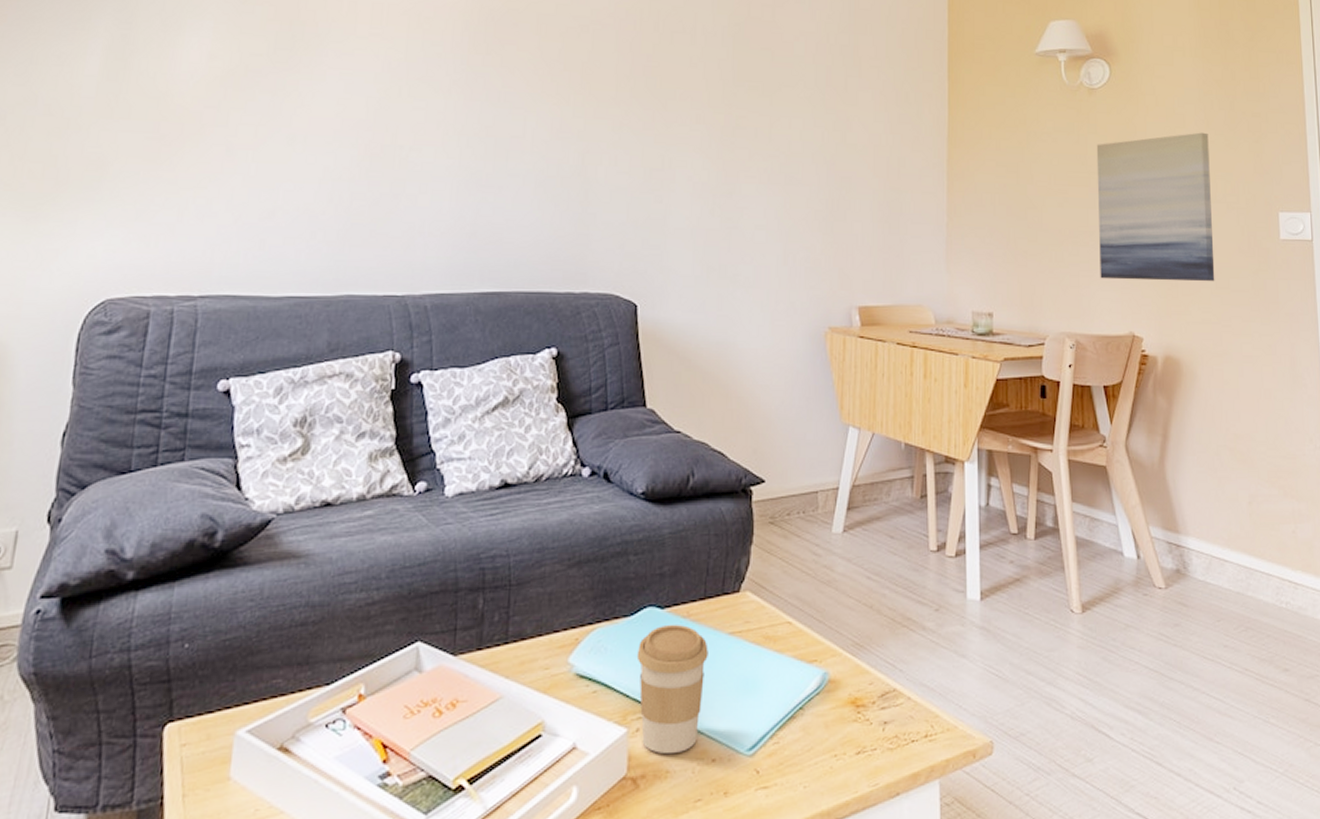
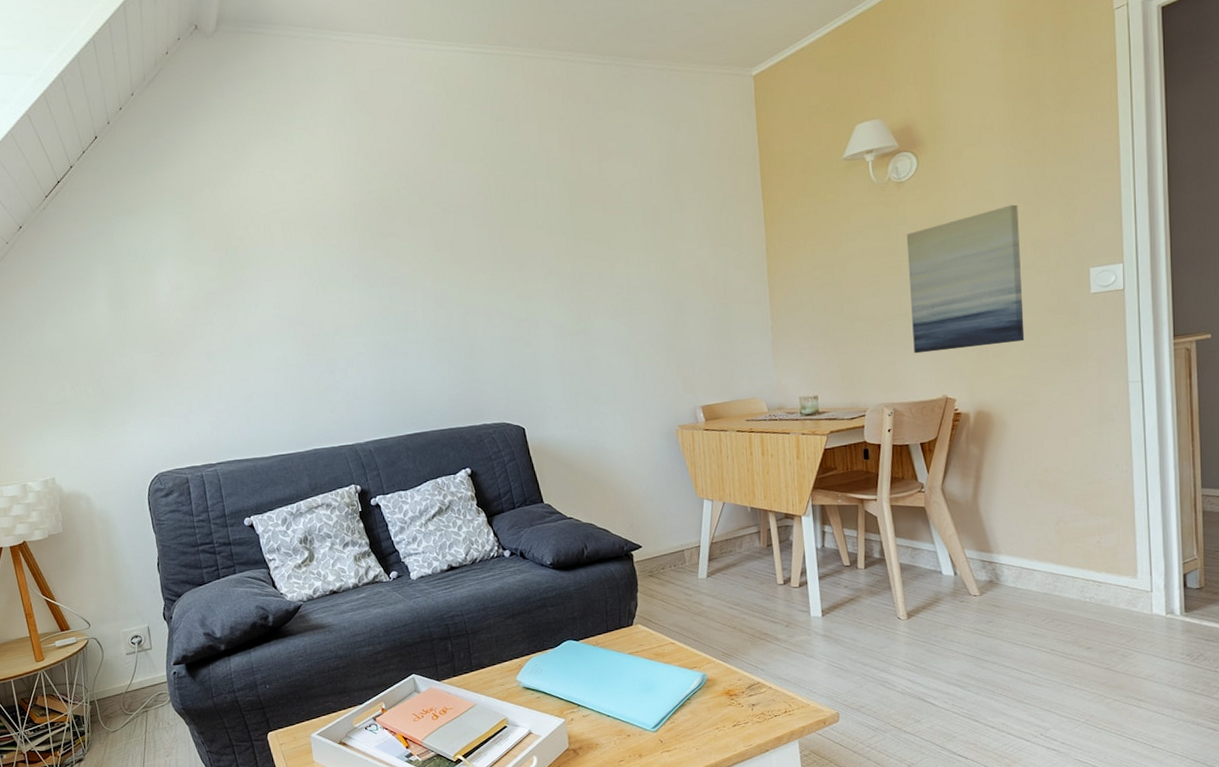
coffee cup: present [636,624,708,755] -> none [563,650,615,734]

